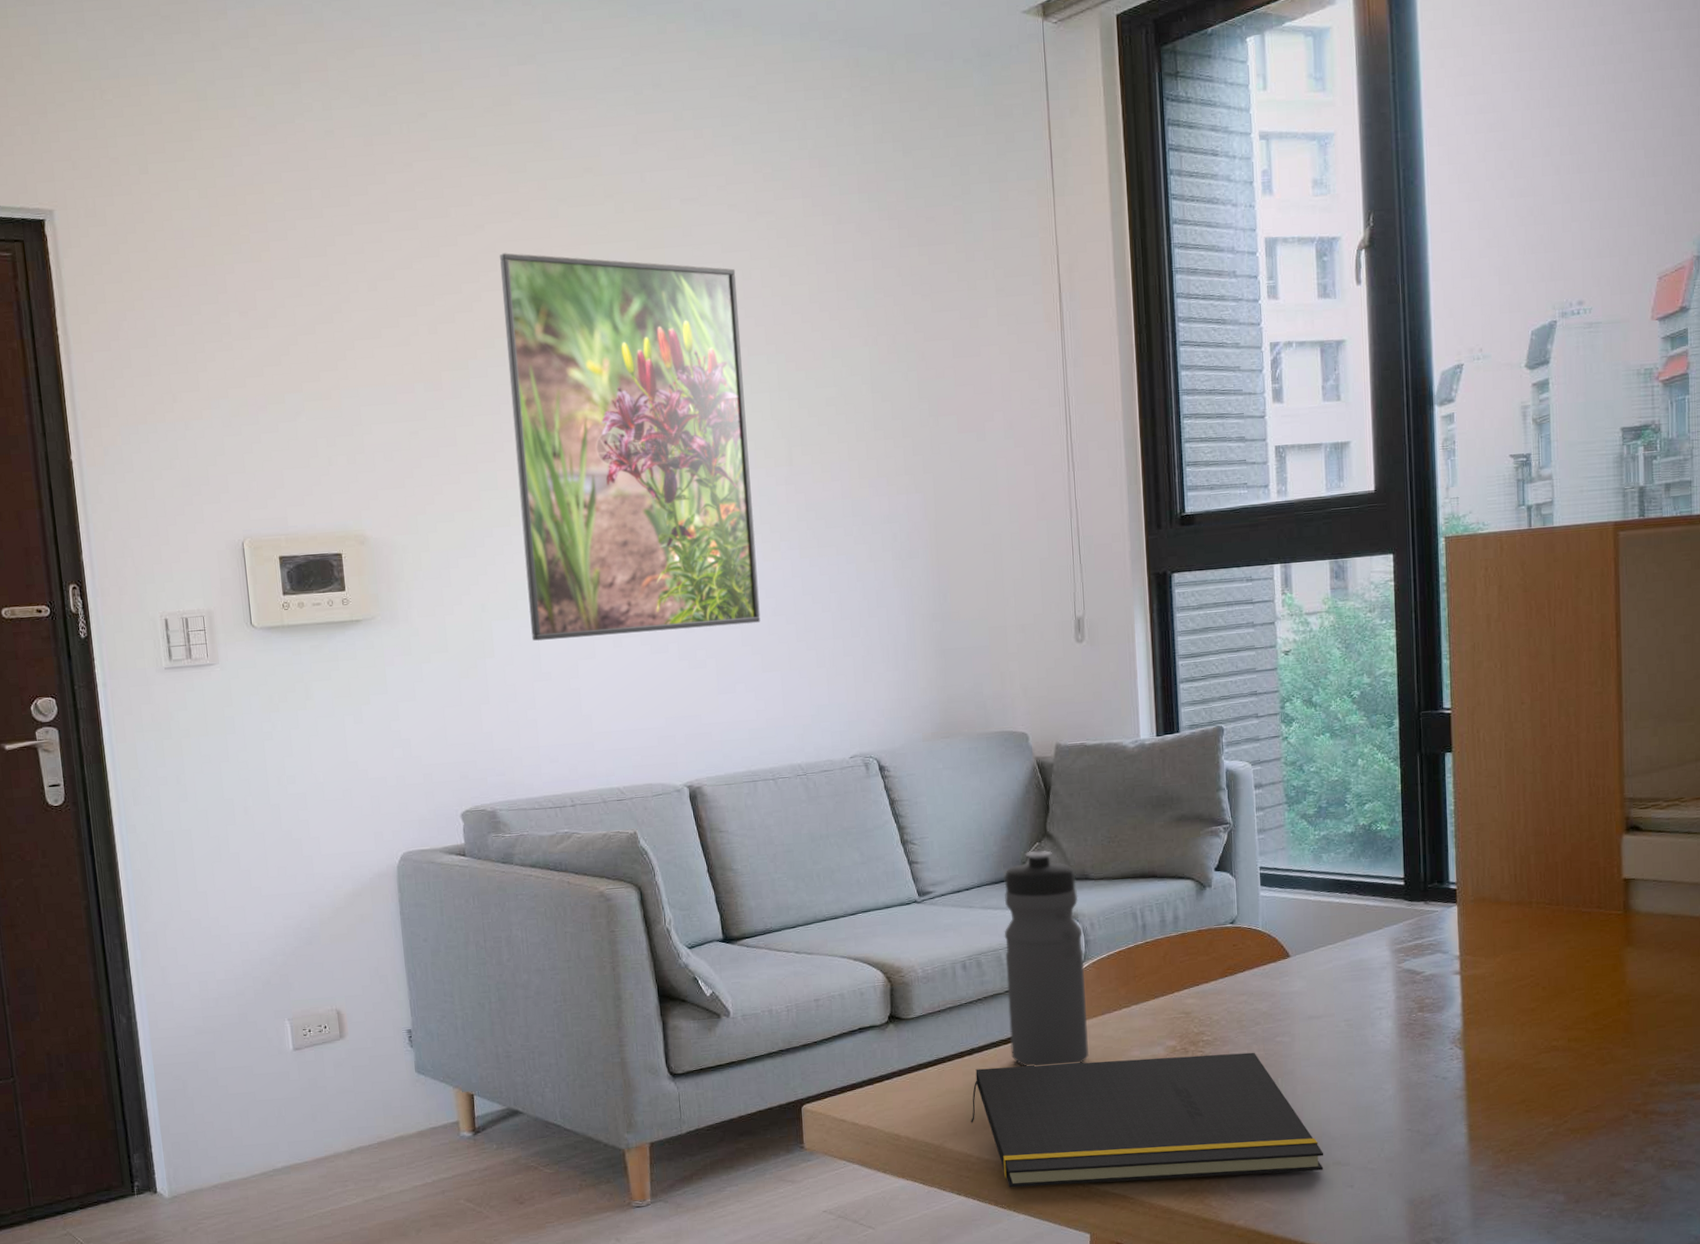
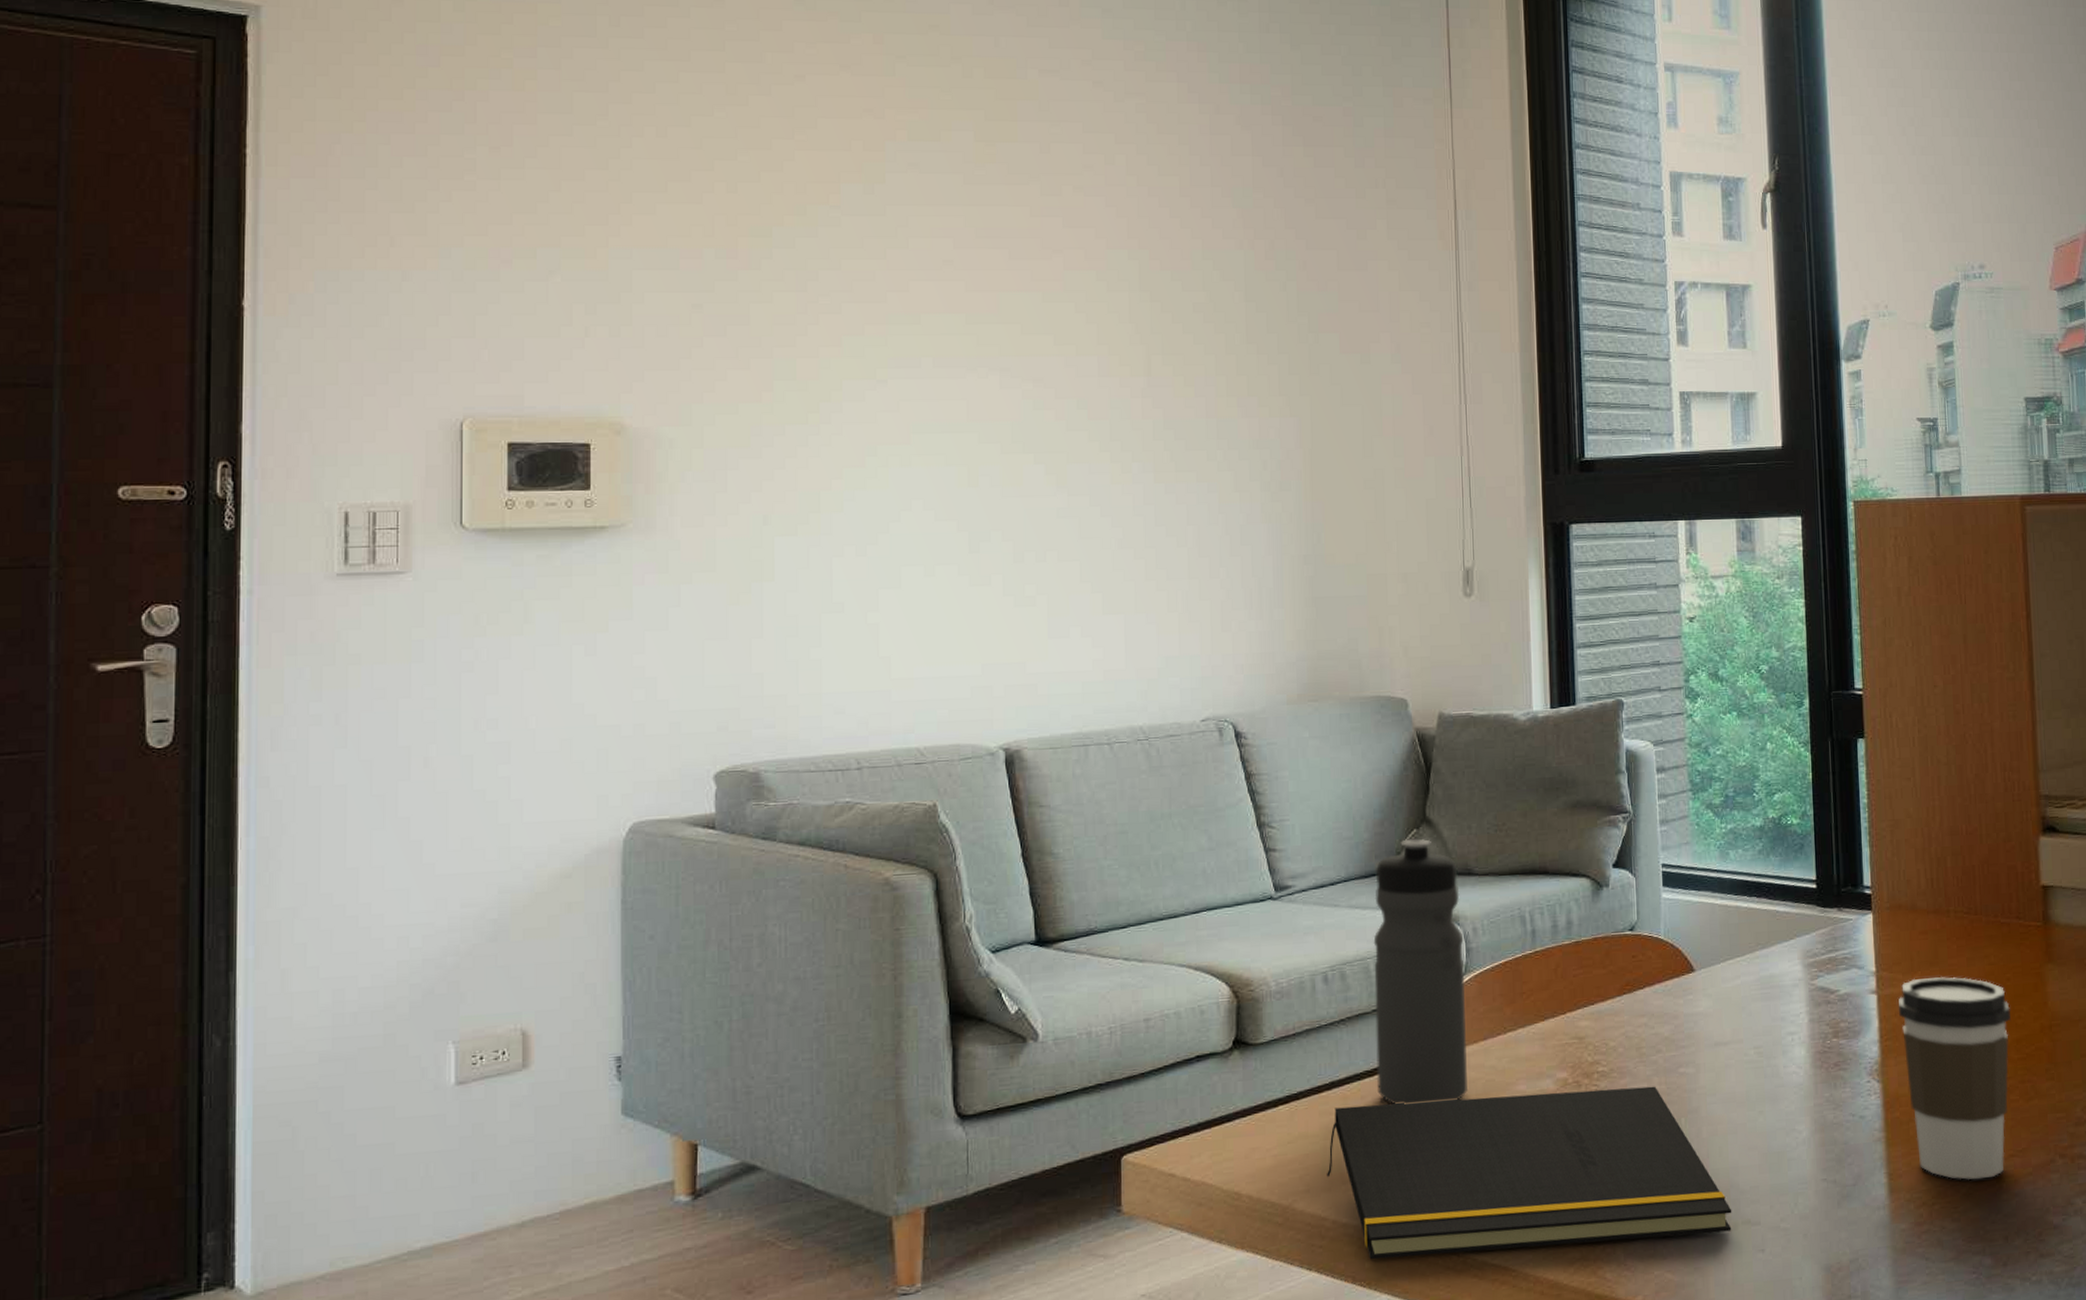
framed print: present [499,252,761,641] -> none [820,109,1104,563]
coffee cup: none [1480,959,1590,1131] -> present [1898,976,2011,1180]

